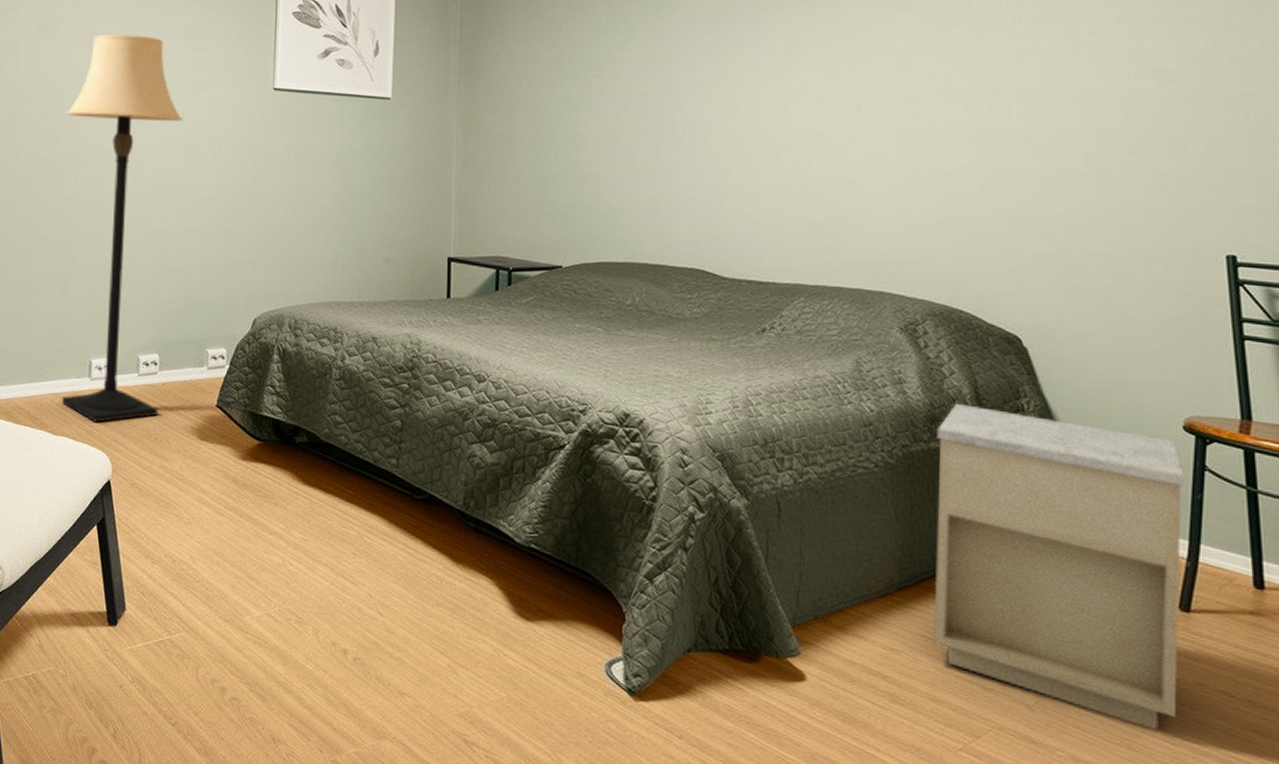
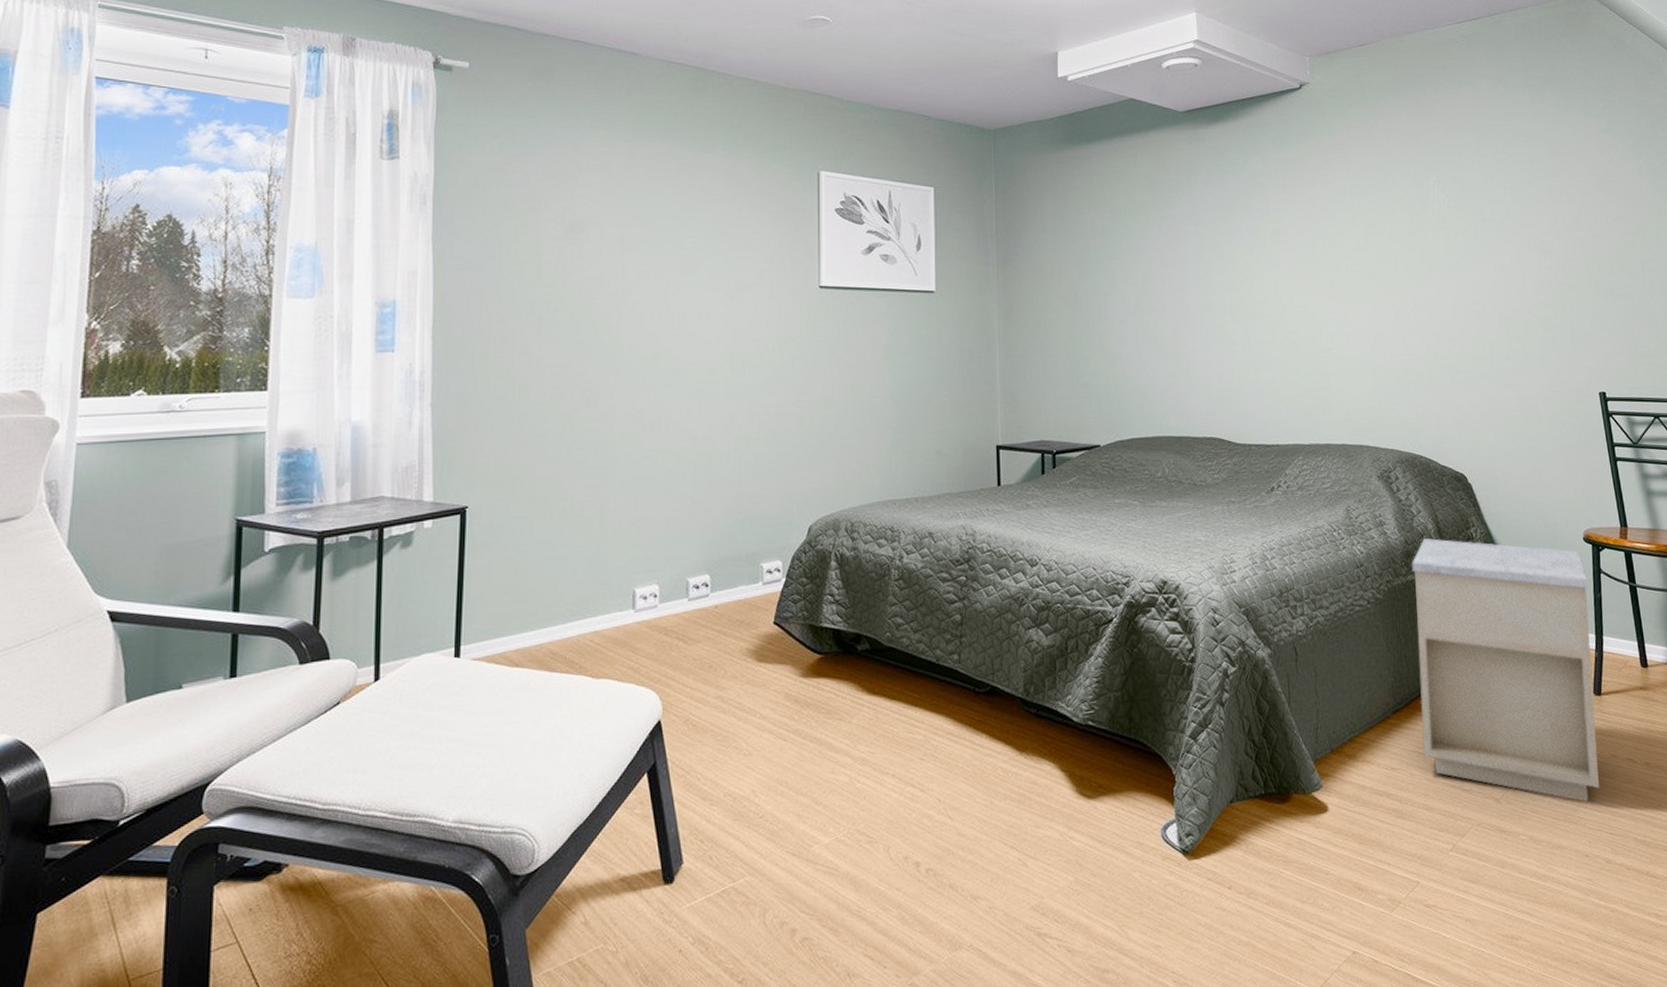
lamp: present [62,33,183,423] -> none [597,234,727,658]

